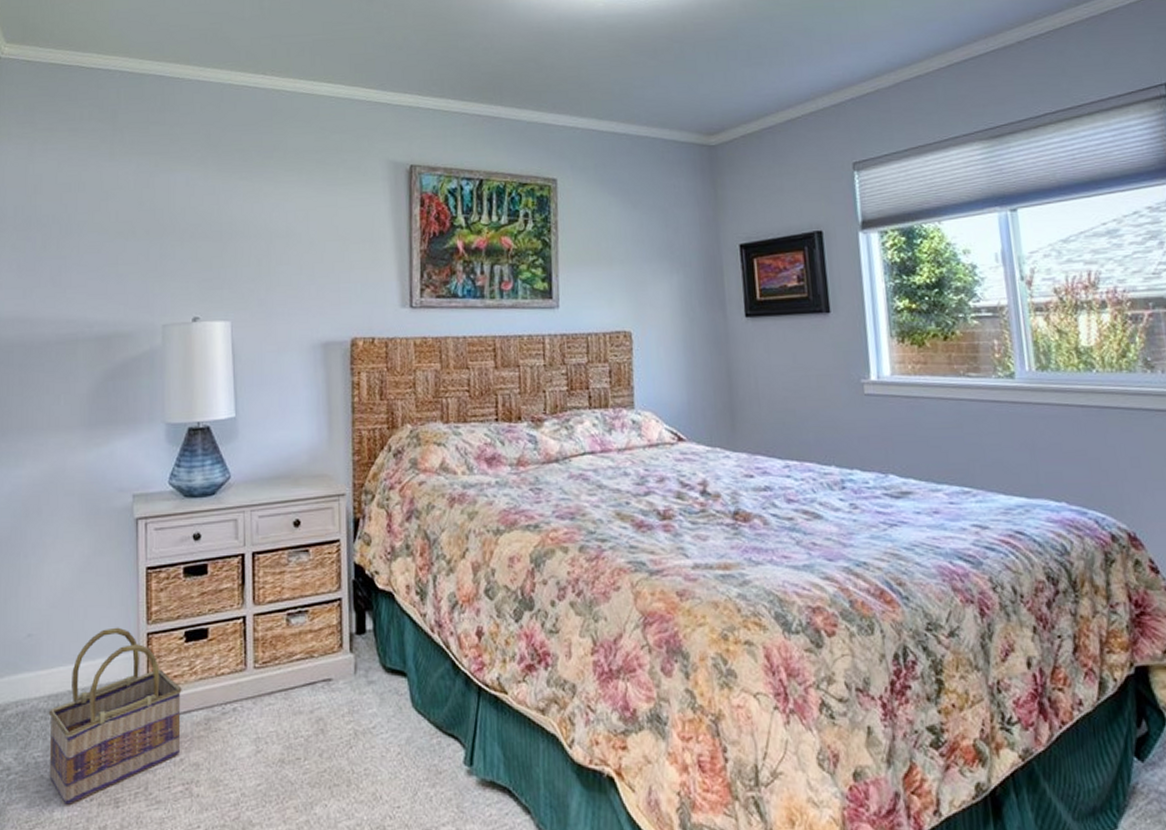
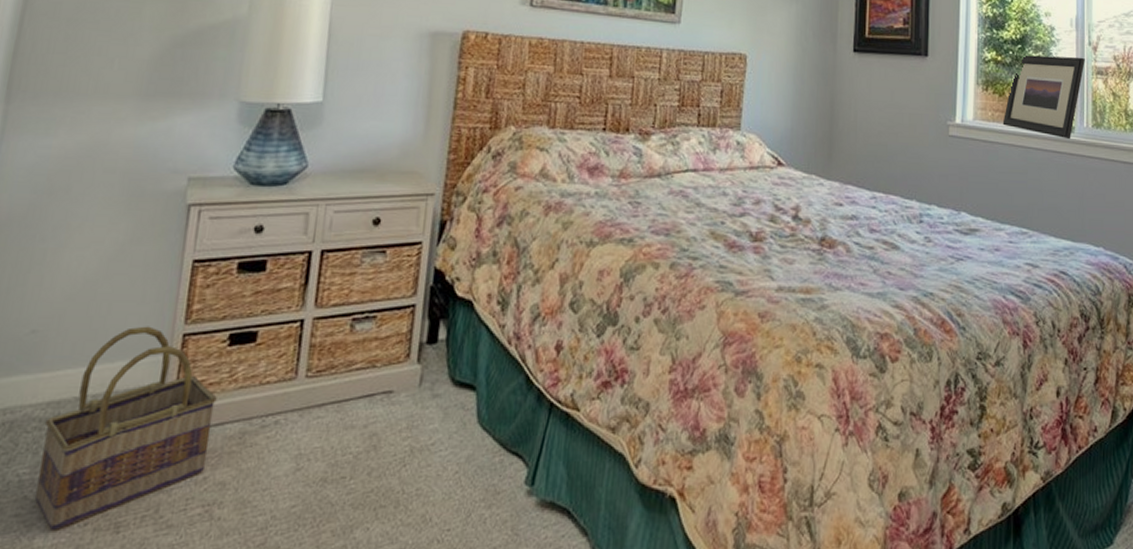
picture frame: none [926,294,1019,387] -> present [1002,54,1085,140]

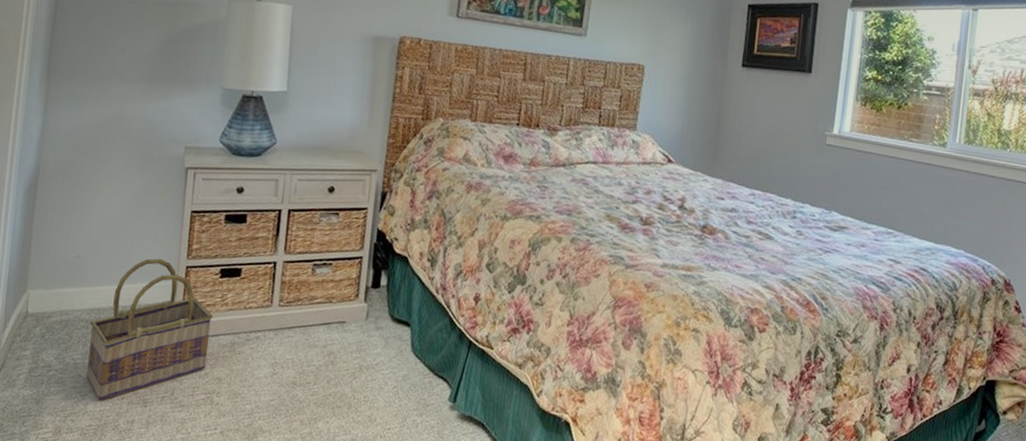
picture frame: present [1002,54,1085,140] -> none [877,75,964,154]

